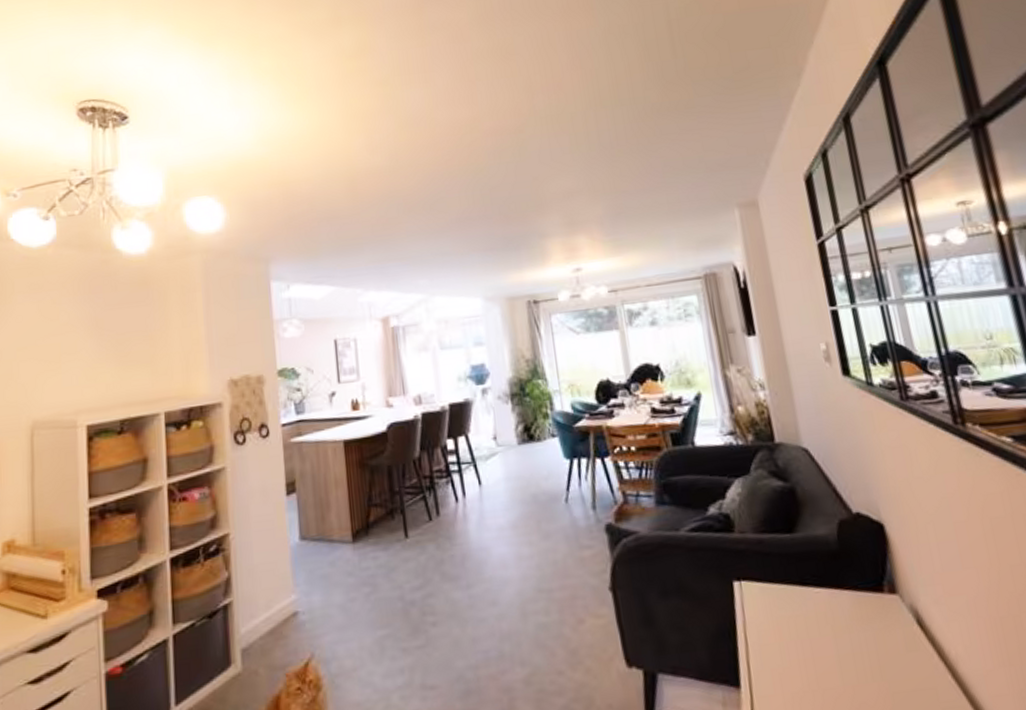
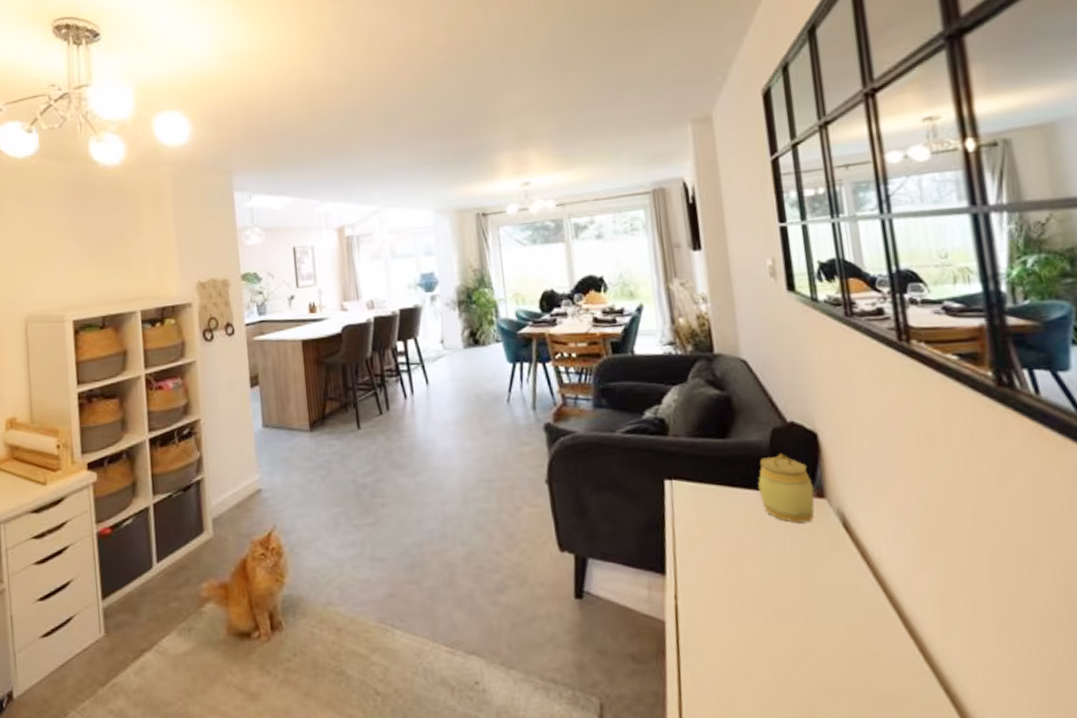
jar: none [828,547,888,622] -> present [758,454,815,523]

